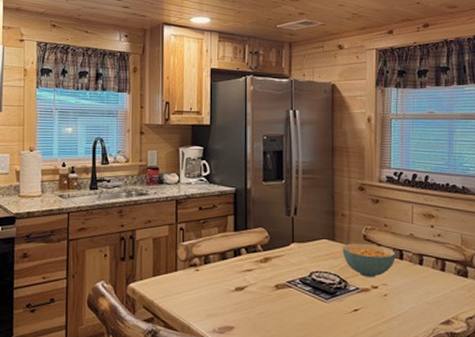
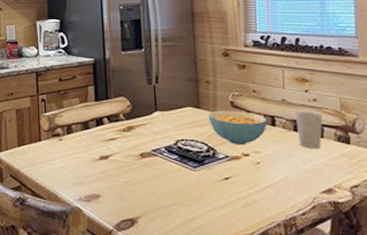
cup: none [420,246,446,281] -> present [294,111,323,148]

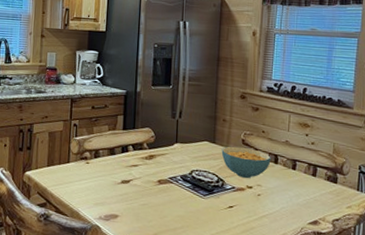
cup: present [294,111,323,148] -> none [294,152,318,185]

